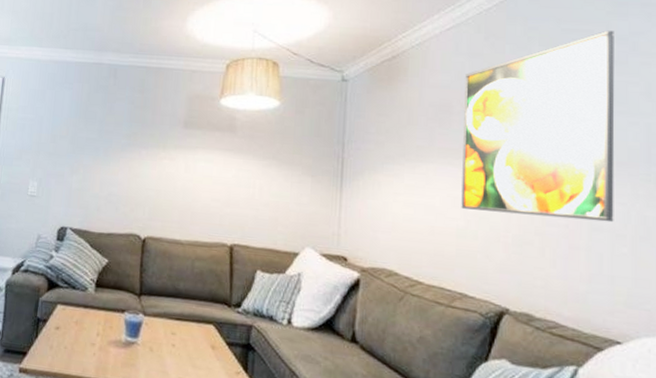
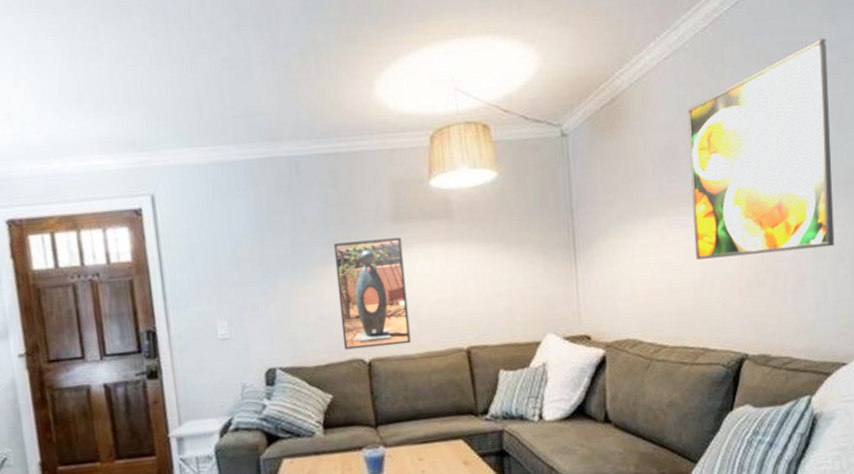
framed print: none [125,136,189,231] -> present [333,237,411,350]

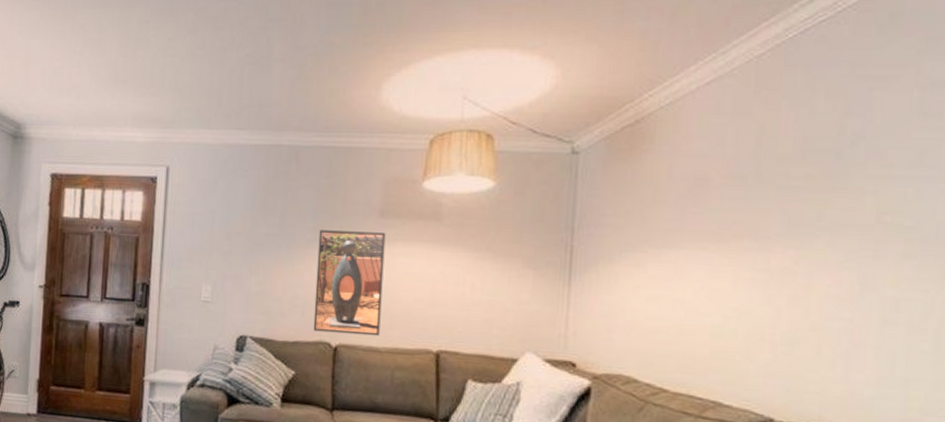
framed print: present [688,38,835,260] -> none [718,74,927,314]

